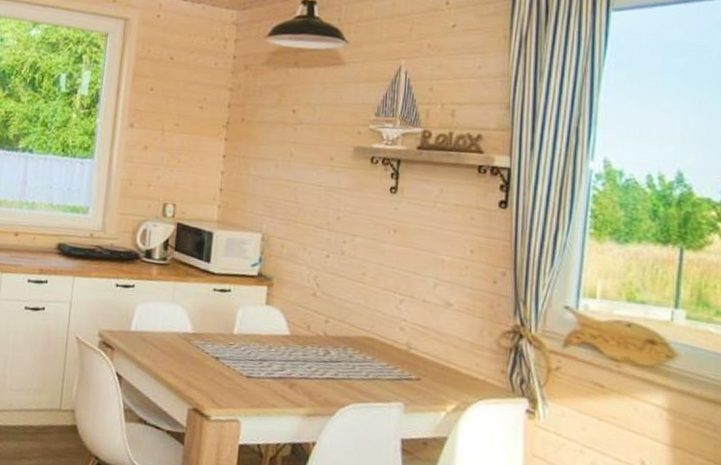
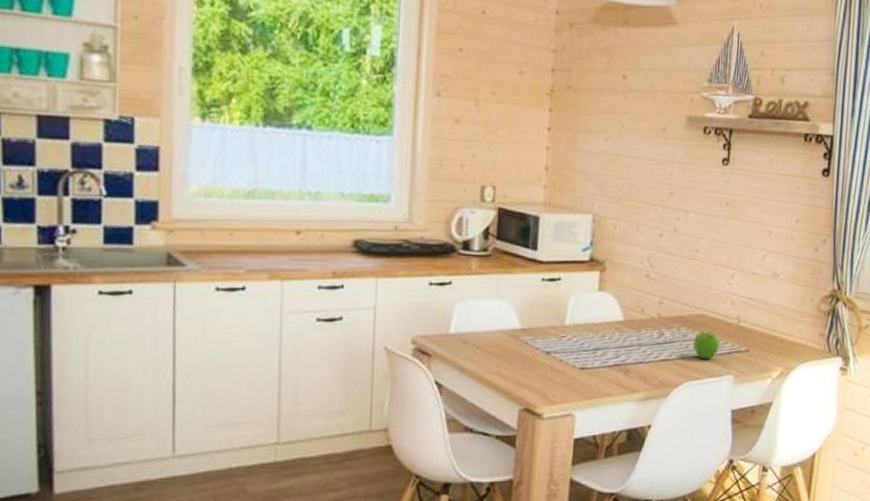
fruit: none [359,352,388,384] -> present [693,329,720,360]

